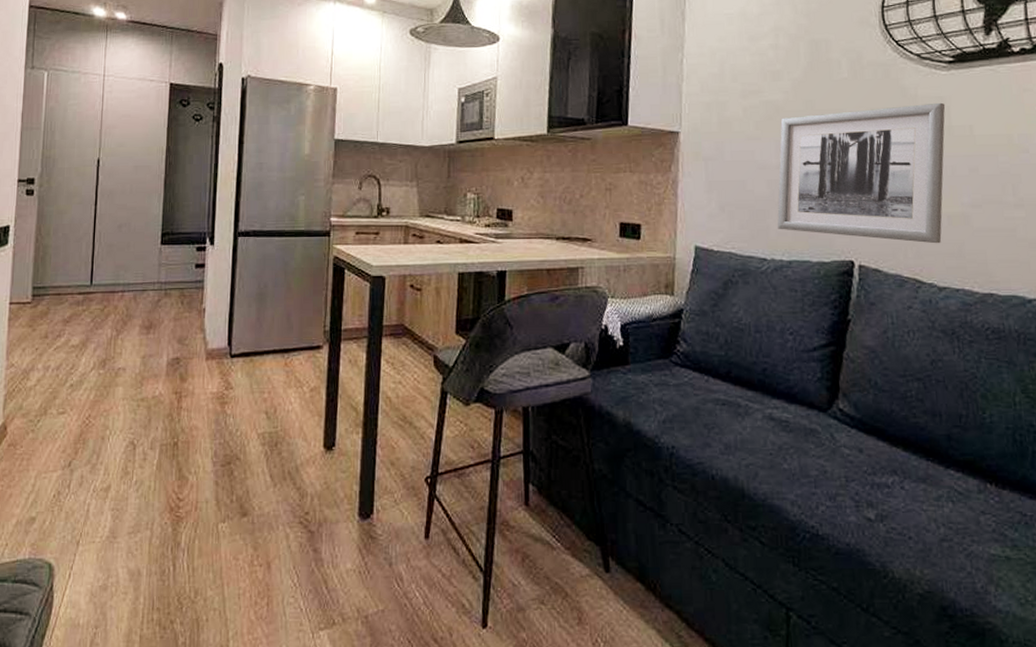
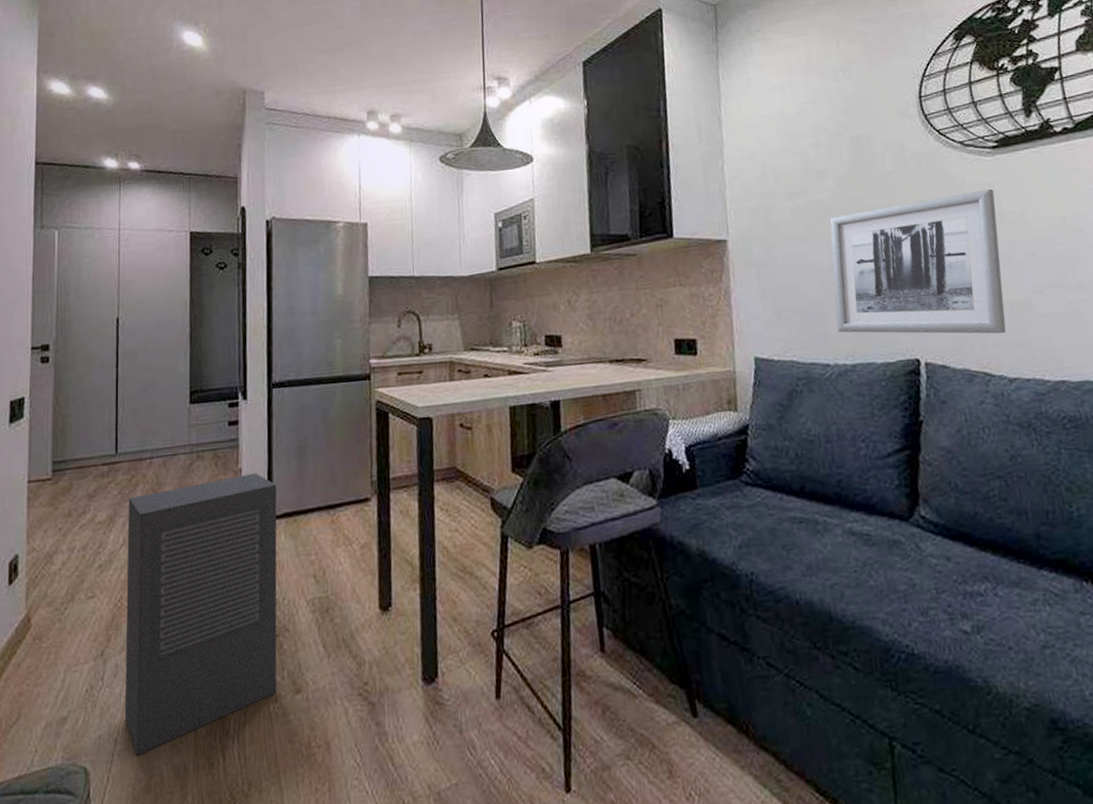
air purifier: none [87,313,237,557] -> present [124,472,277,756]

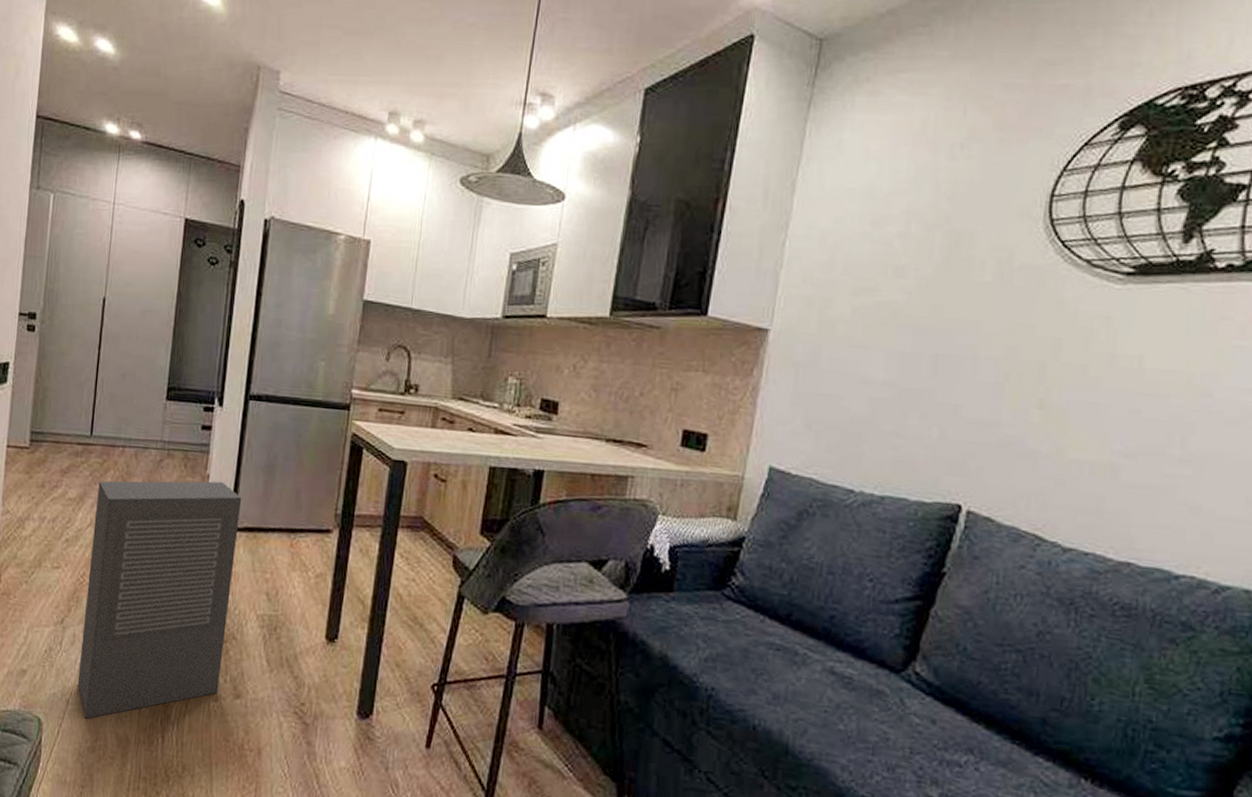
wall art: present [830,188,1006,334] -> none [872,323,1113,497]

